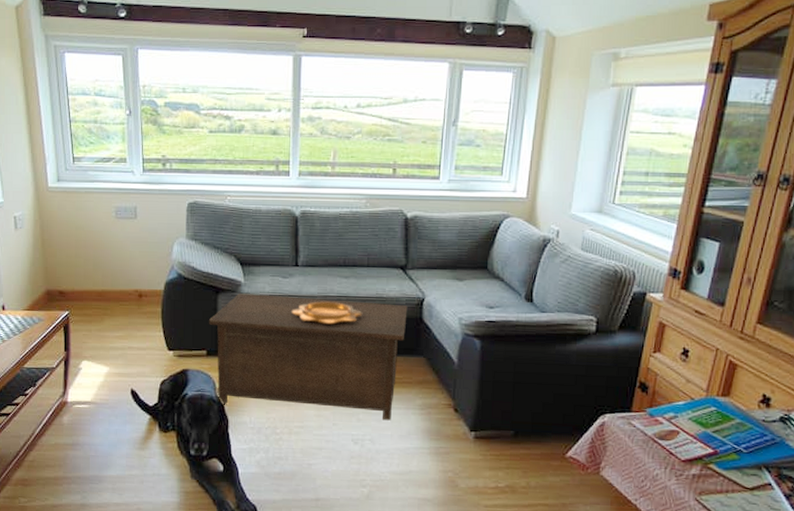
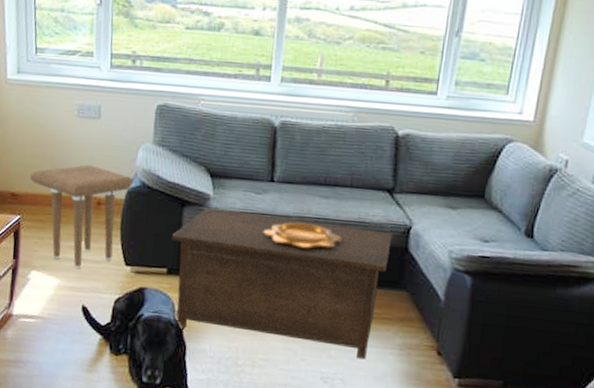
side table: none [76,261,173,357] -> present [30,165,136,269]

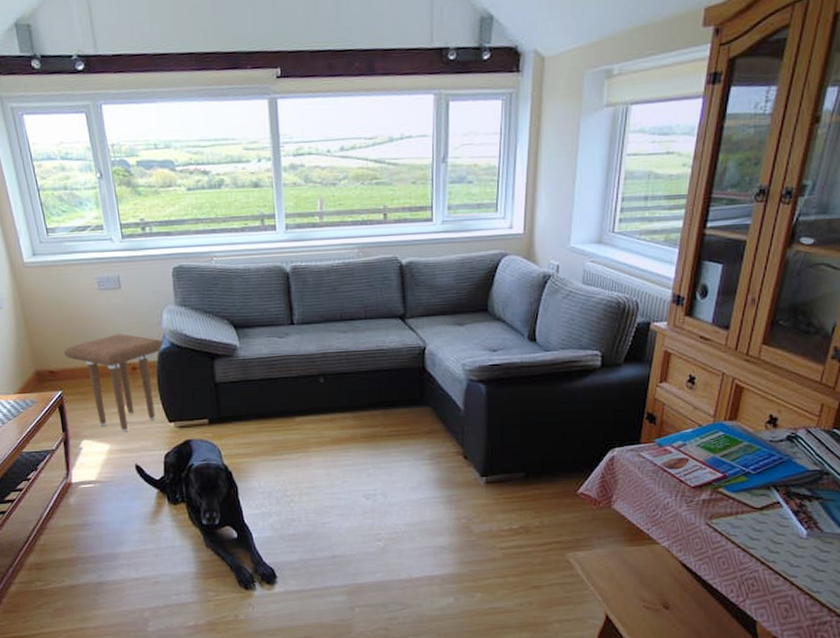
cabinet: present [171,208,393,360] -> none [207,355,410,474]
decorative bowl: present [263,222,341,249] -> none [291,358,363,382]

